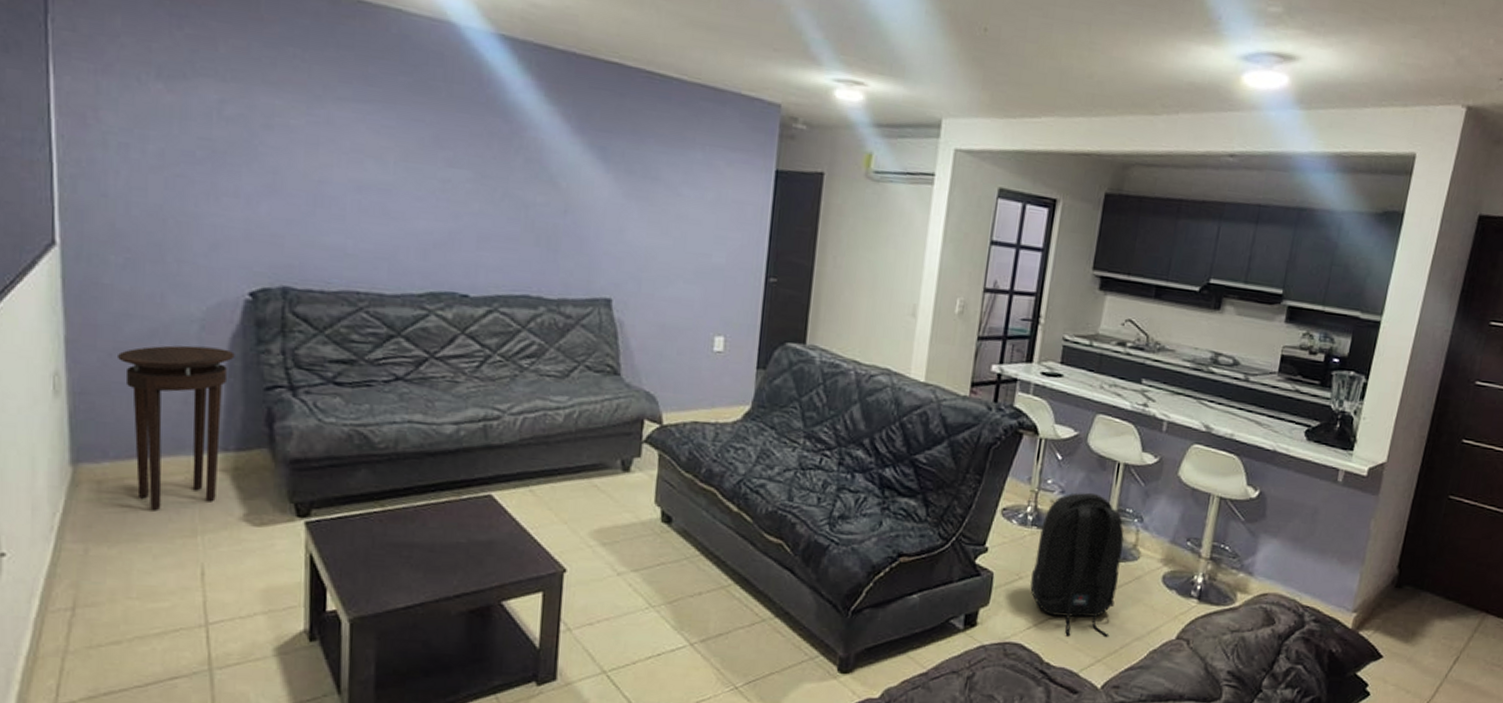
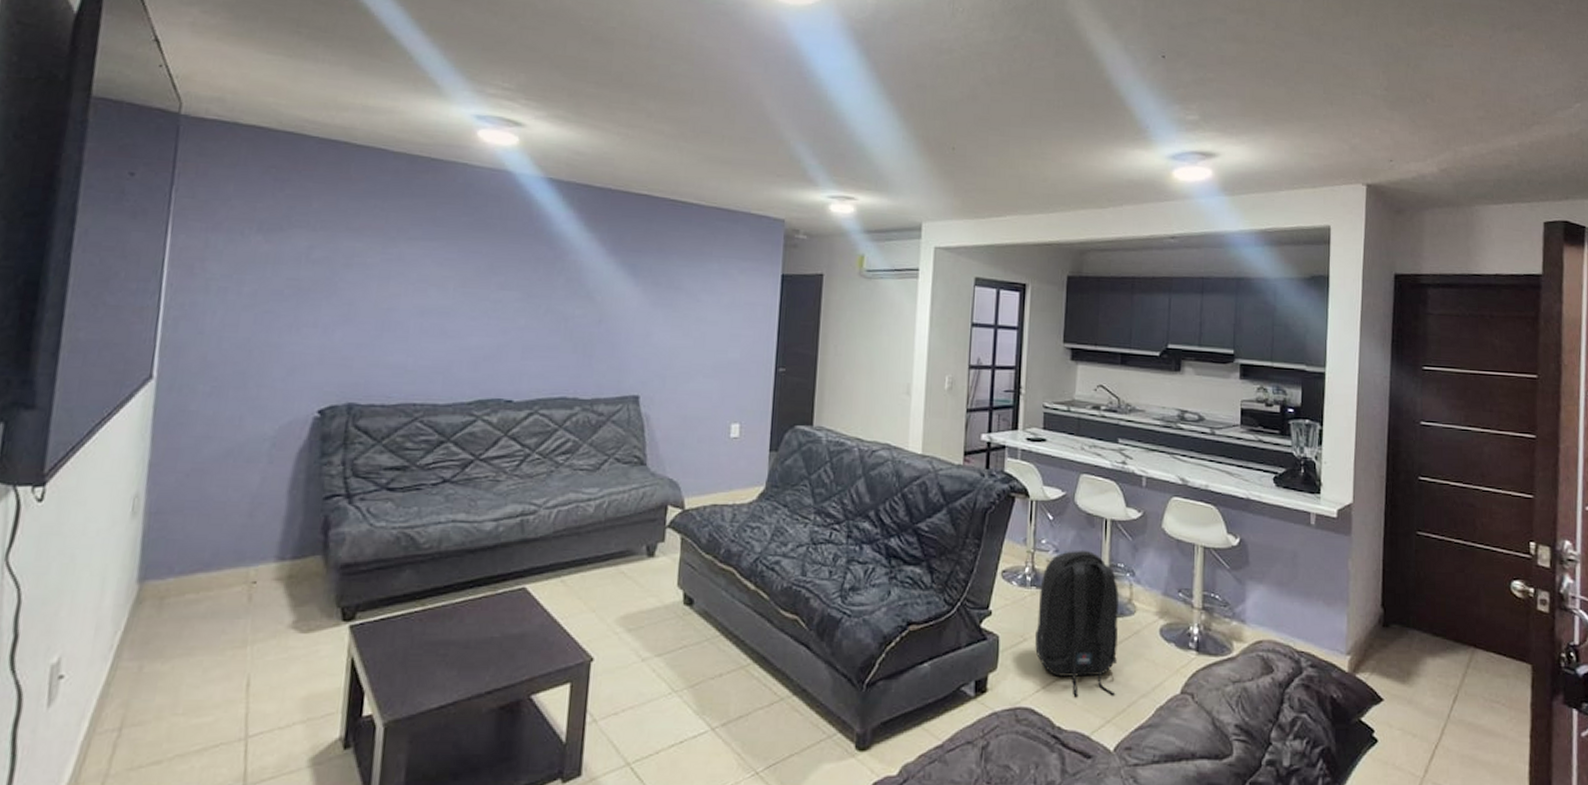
stool: present [118,345,235,511] -> none [194,462,300,624]

